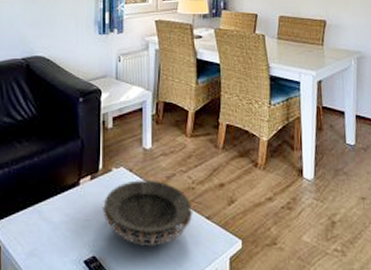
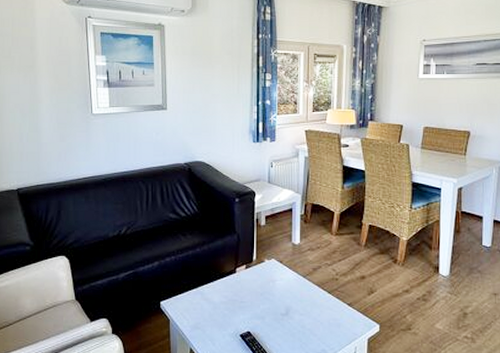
decorative bowl: present [102,179,193,246] -> none [255,270,336,326]

